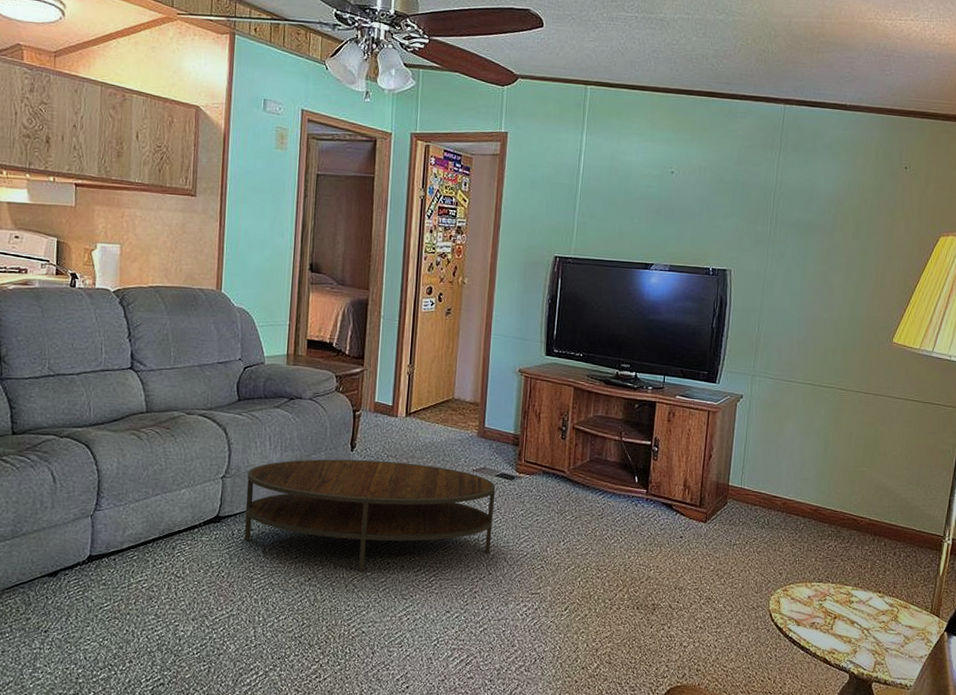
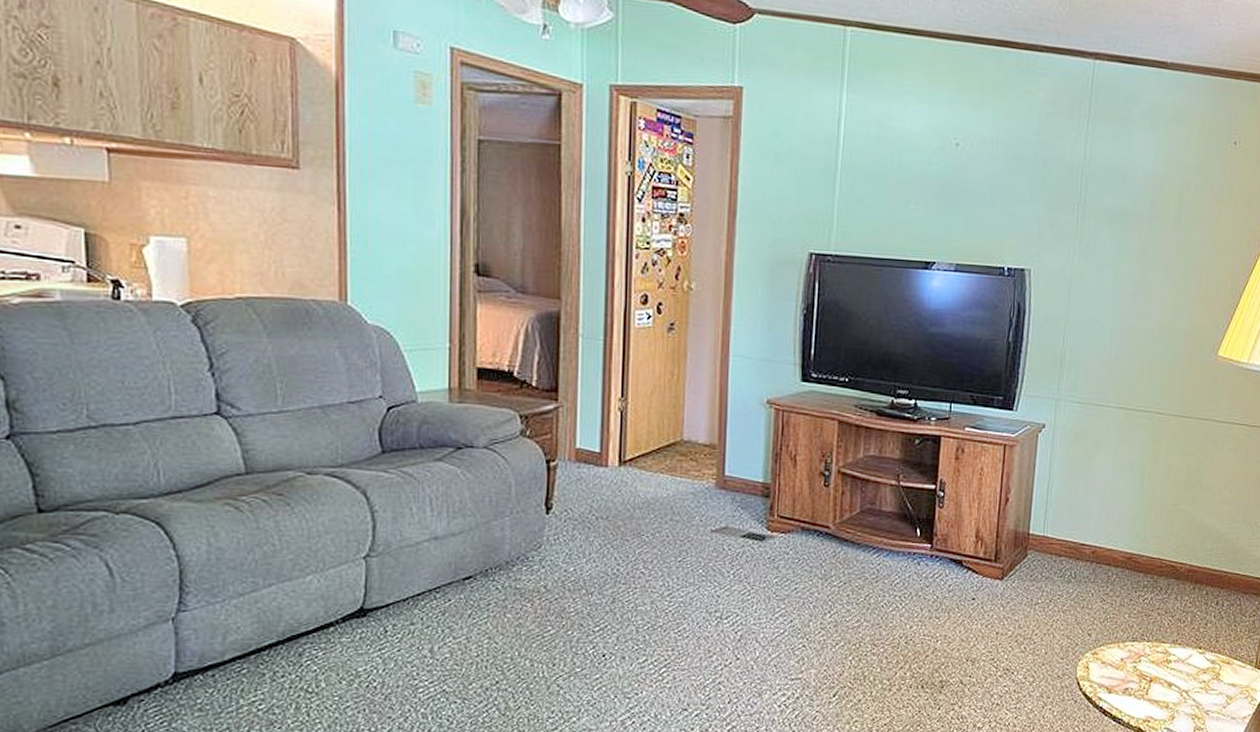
coffee table: present [244,459,496,572] -> none [401,524,742,668]

